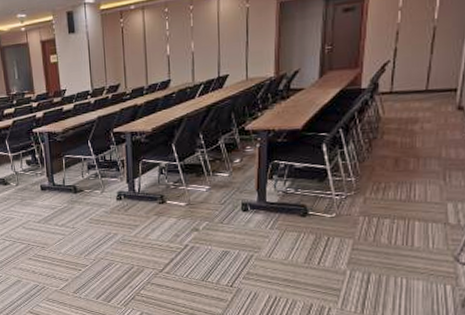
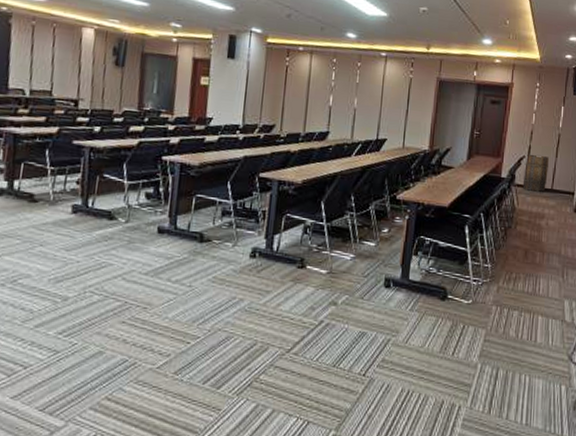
wooden barrel: none [390,55,421,97] -> present [523,154,549,192]

